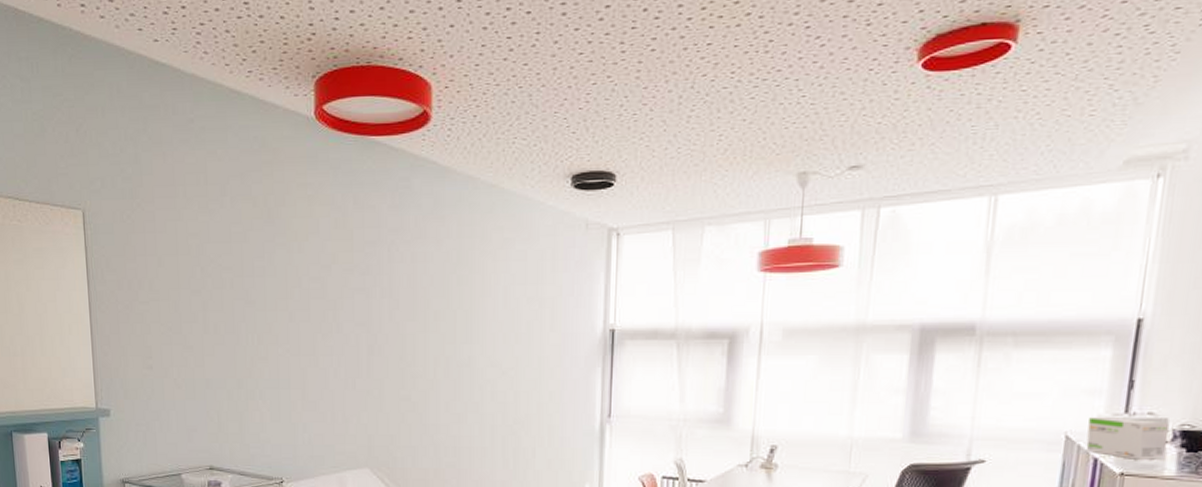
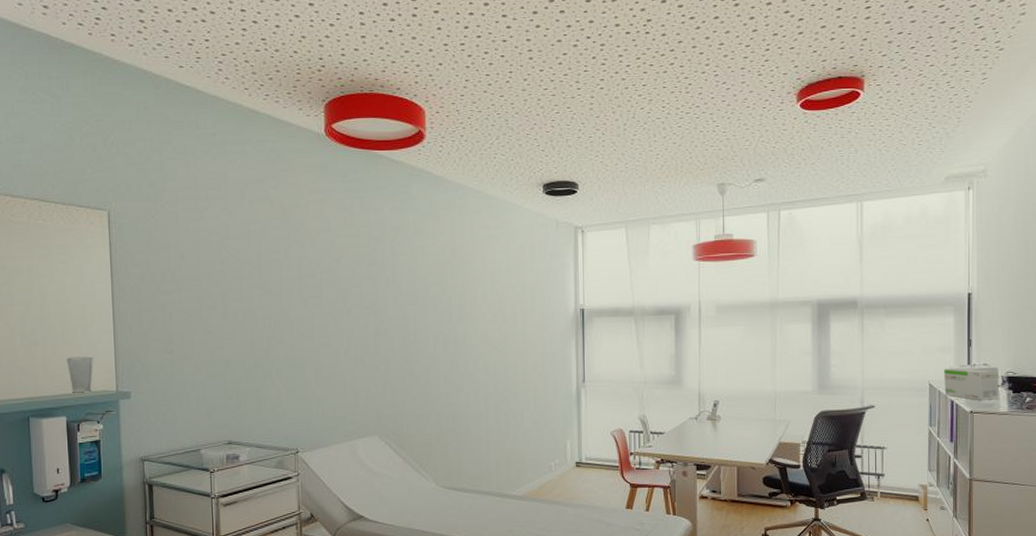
cup: none [47,370,73,409] -> present [67,356,94,393]

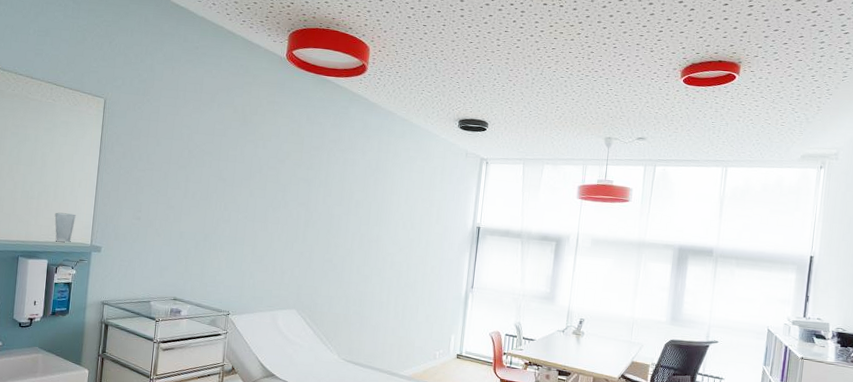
medicine box: present [944,367,999,401] -> none [780,317,830,351]

